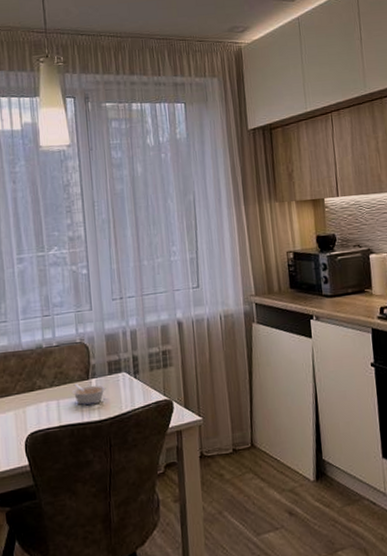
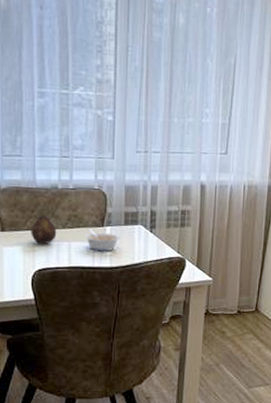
fruit: none [20,376,45,407] -> present [31,214,57,244]

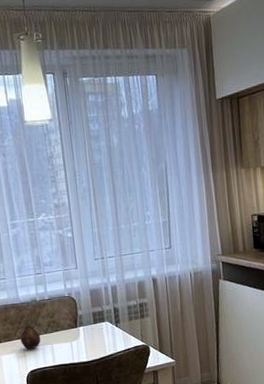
legume: present [84,229,121,252] -> none [63,331,92,349]

